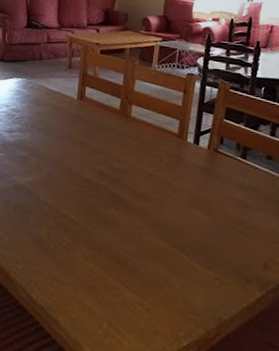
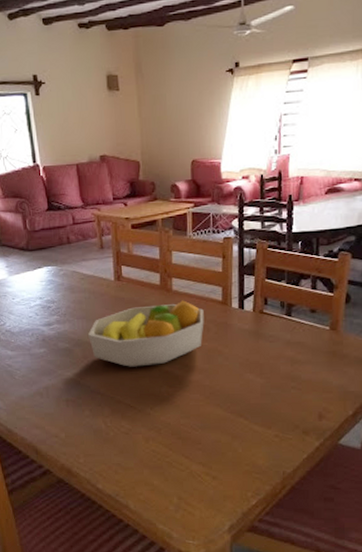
fruit bowl: none [45,127,159,186] -> present [88,300,204,367]

